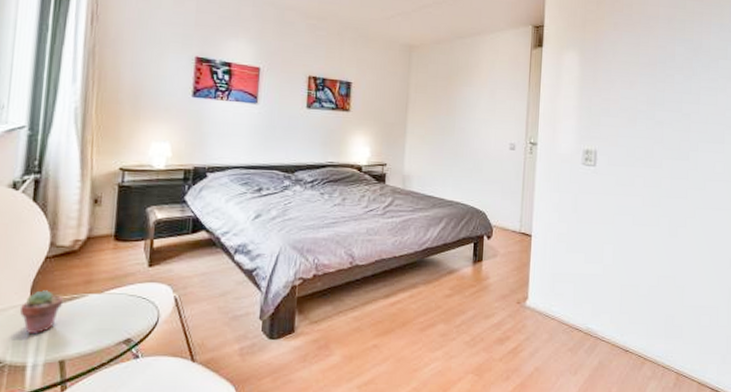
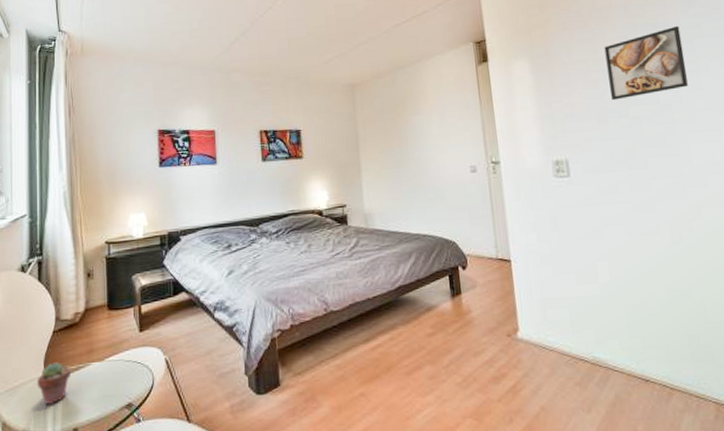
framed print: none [643,45,710,103] -> present [604,26,688,101]

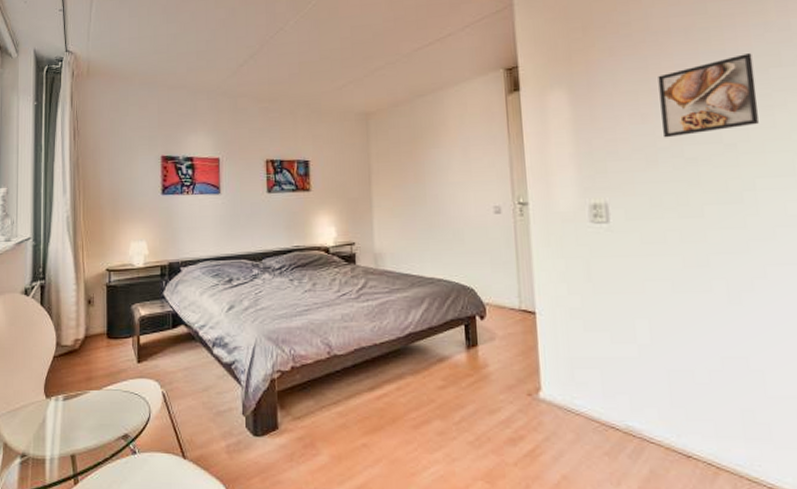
potted succulent: present [36,362,72,405] -> none [37,387,70,430]

